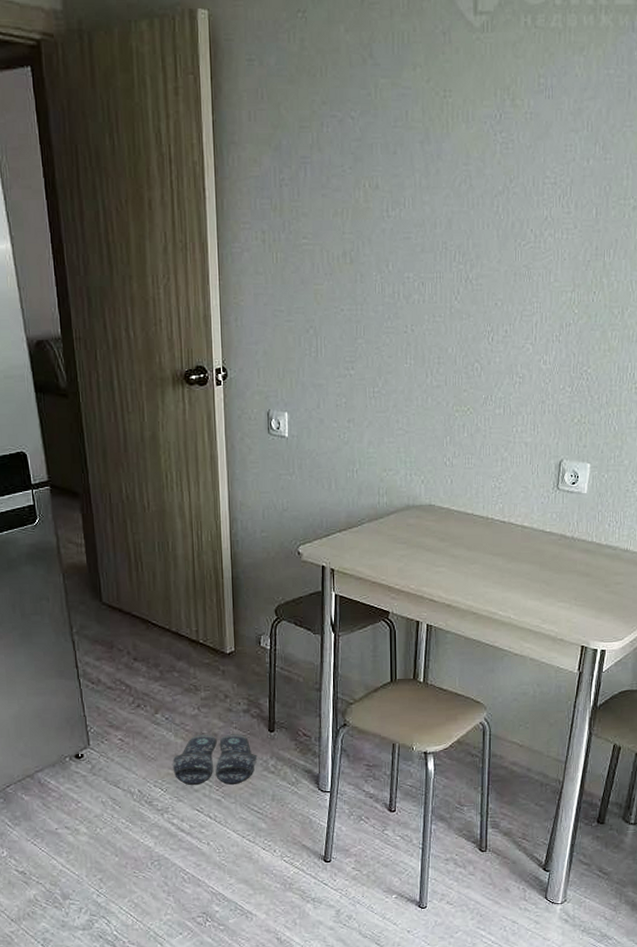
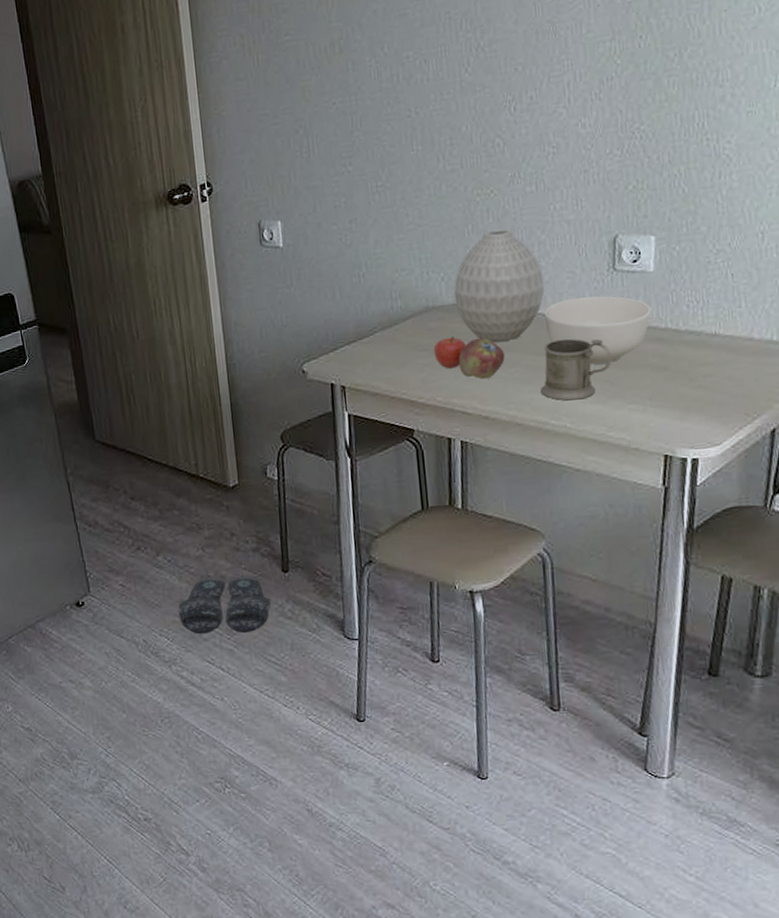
fruit: none [410,533,438,561] -> present [433,336,467,369]
vase: none [431,442,503,541] -> present [454,228,545,342]
fruit: none [431,536,467,572] -> present [459,337,505,379]
mug: none [493,543,549,596] -> present [541,338,611,401]
bowl: none [501,509,582,567] -> present [543,295,652,364]

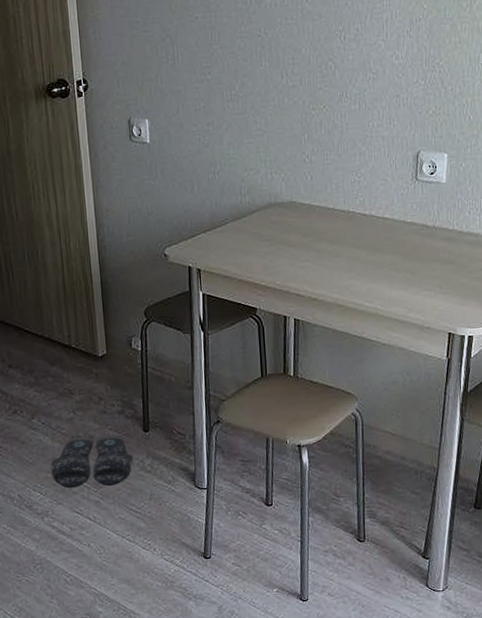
fruit: present [433,336,467,369] -> none [274,229,301,257]
vase: present [454,228,545,342] -> none [292,139,363,236]
fruit: present [459,337,505,379] -> none [294,231,331,267]
mug: present [541,338,611,401] -> none [358,235,412,287]
bowl: present [543,295,652,364] -> none [362,200,443,257]

